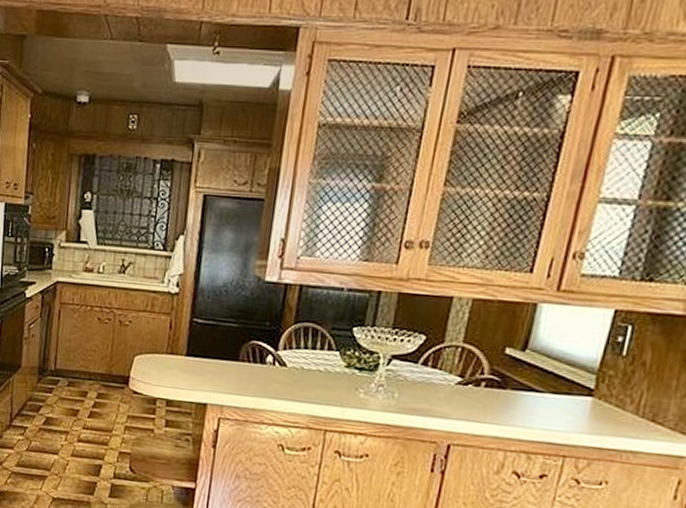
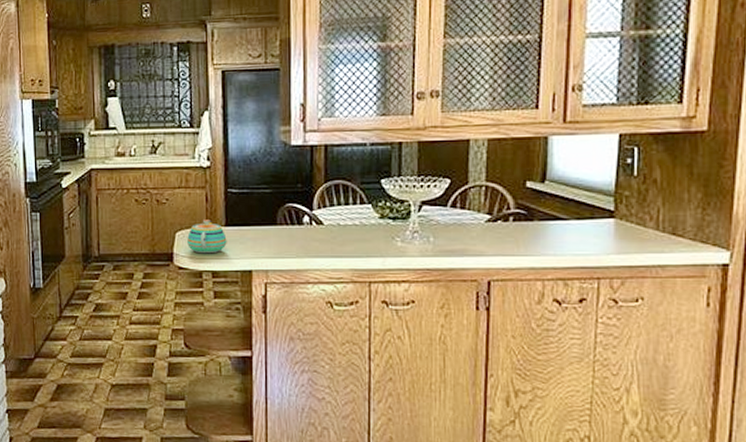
teapot: none [145,347,186,382] -> present [187,220,227,254]

